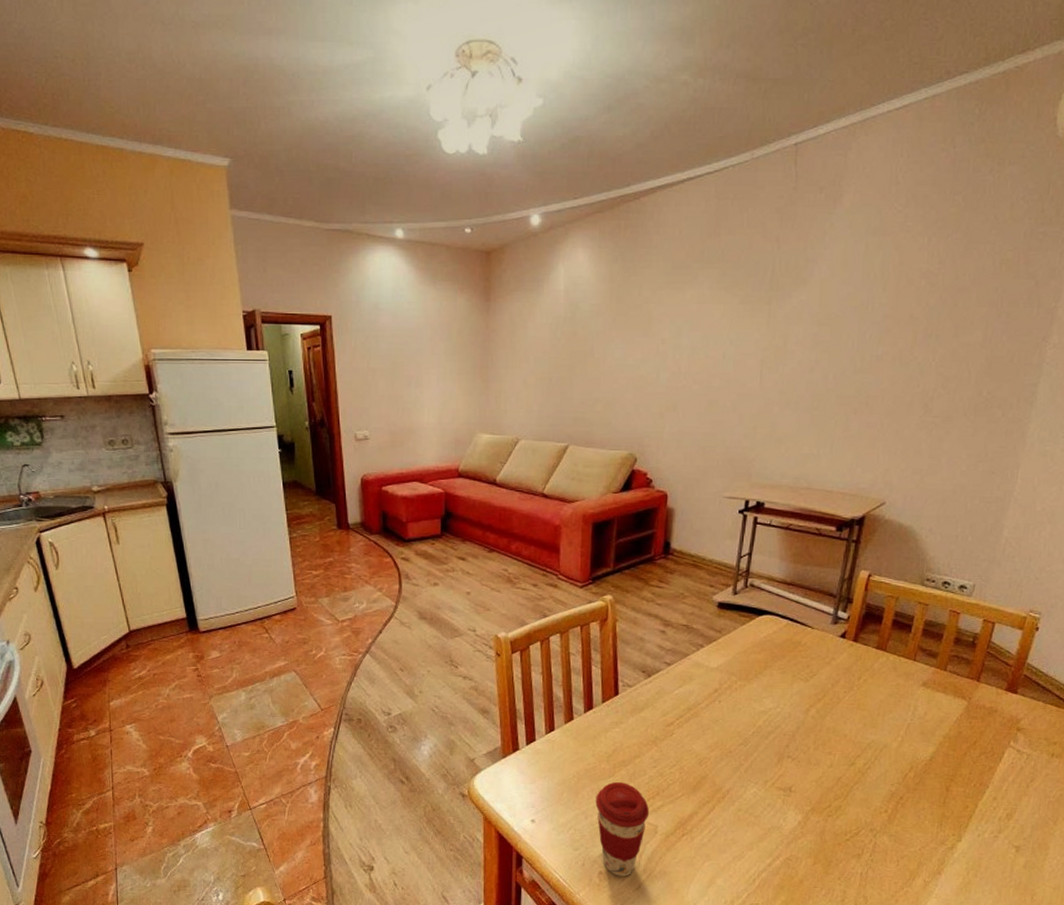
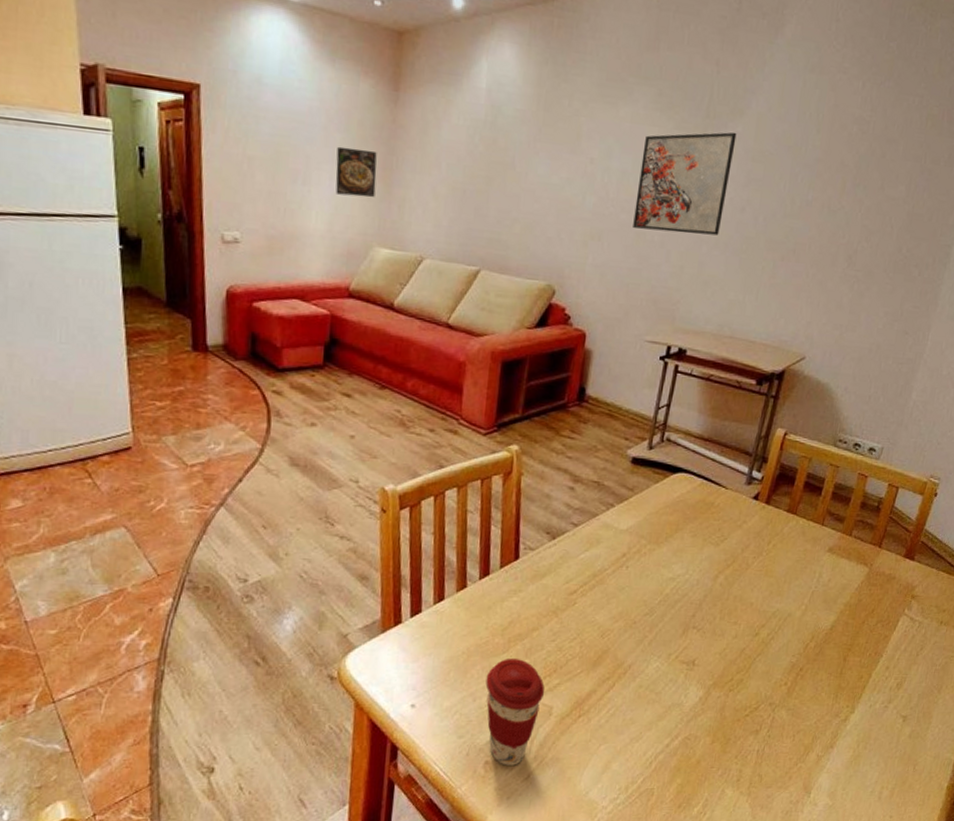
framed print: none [442,353,476,393] -> present [335,146,377,198]
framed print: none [705,300,801,397] -> present [633,132,737,236]

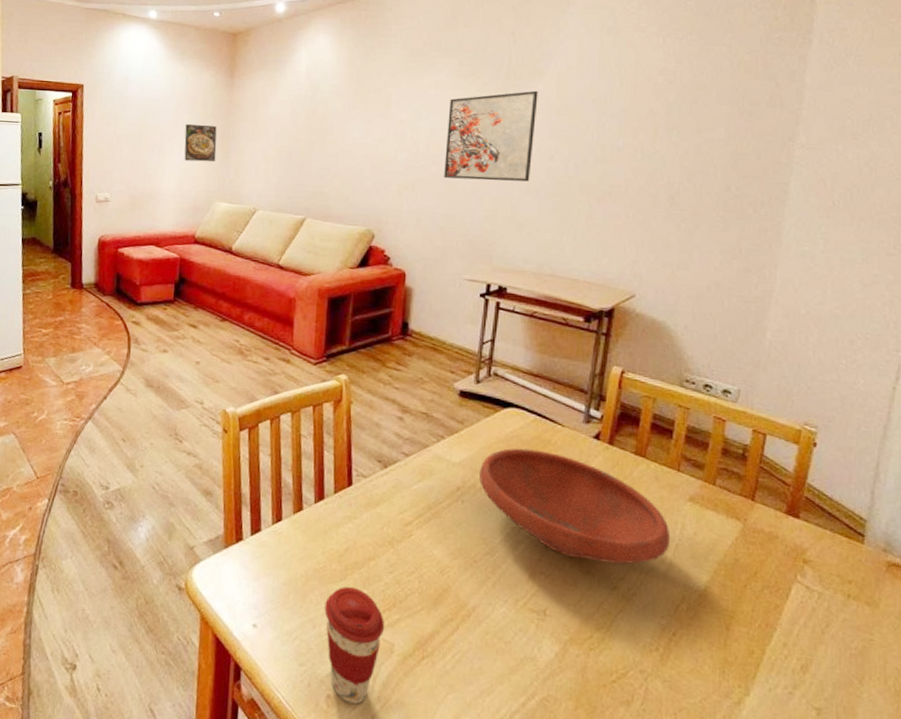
bowl: none [644,512,809,613] -> present [479,448,671,565]

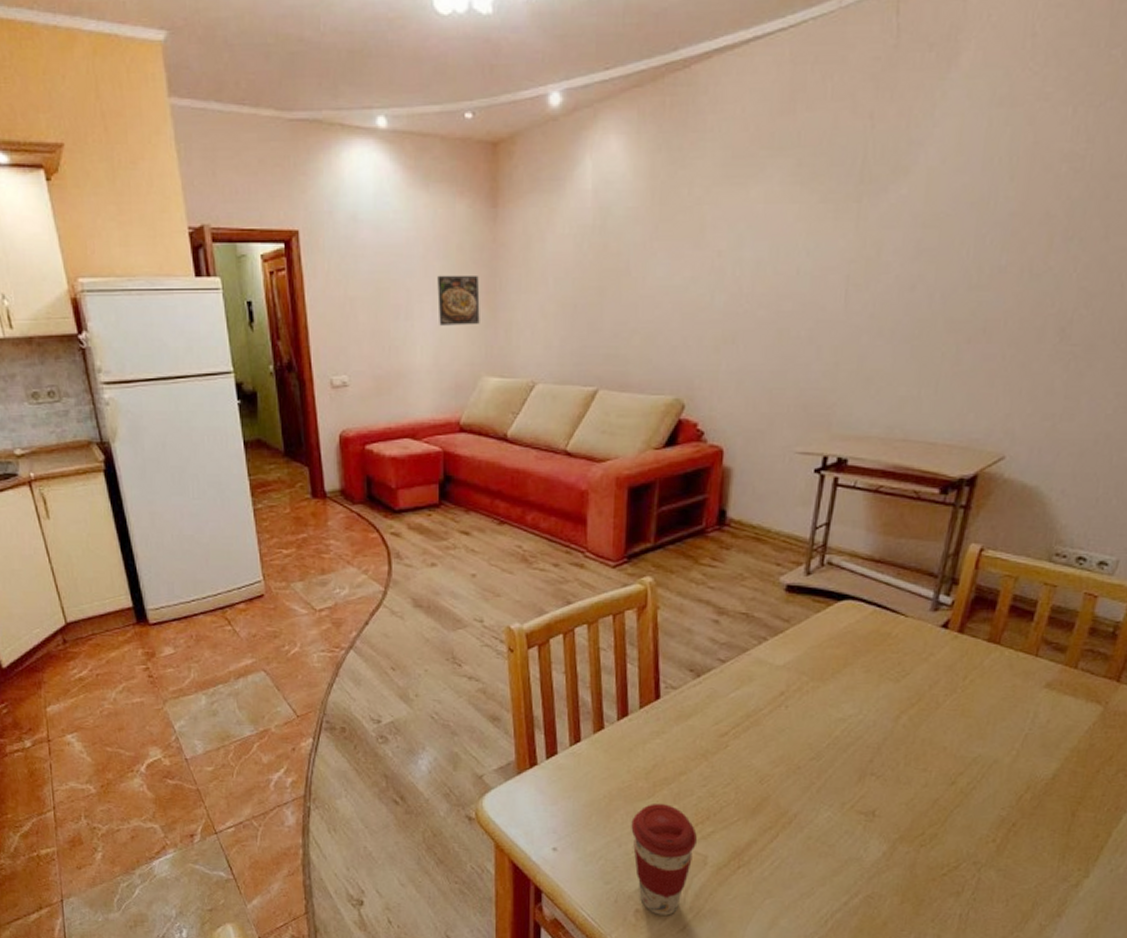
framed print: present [444,90,538,182] -> none [773,195,901,324]
bowl: present [479,448,671,565] -> none [806,644,1021,759]

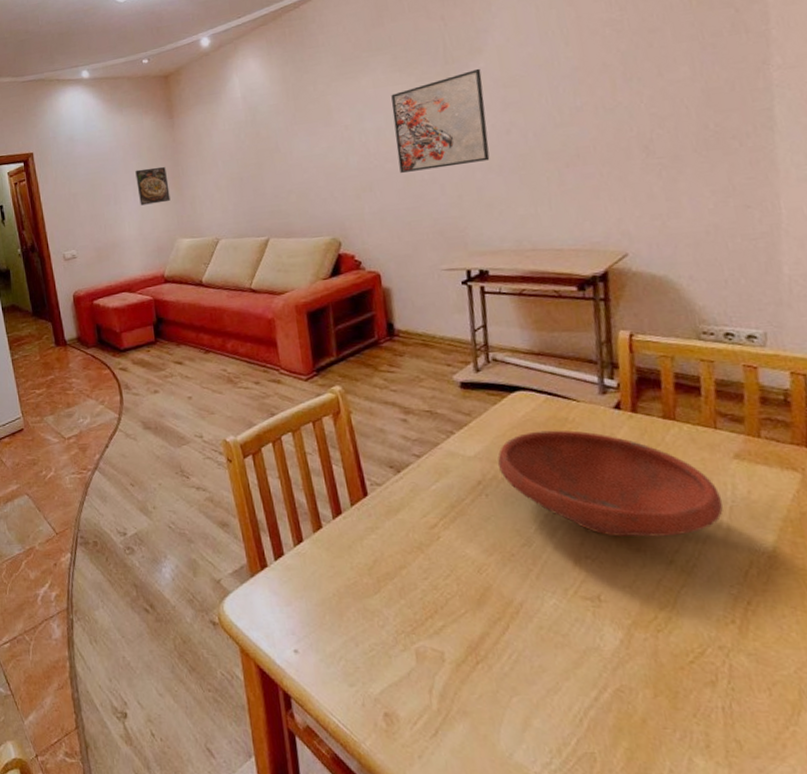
coffee cup: present [631,803,698,915] -> none [363,598,431,719]
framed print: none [773,195,901,324] -> present [391,68,490,173]
bowl: none [806,644,1021,759] -> present [497,430,724,537]

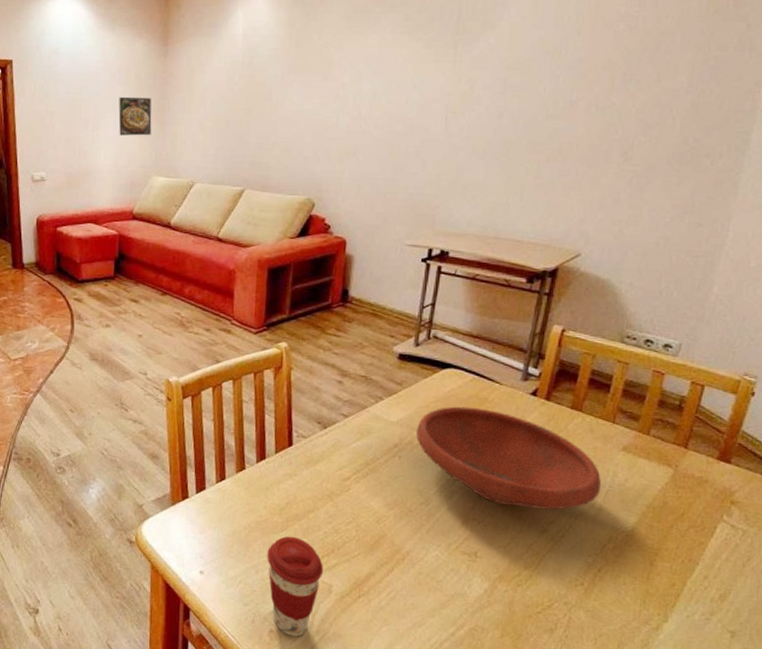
coffee cup: none [363,598,431,719] -> present [267,536,324,637]
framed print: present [391,68,490,173] -> none [387,44,489,143]

